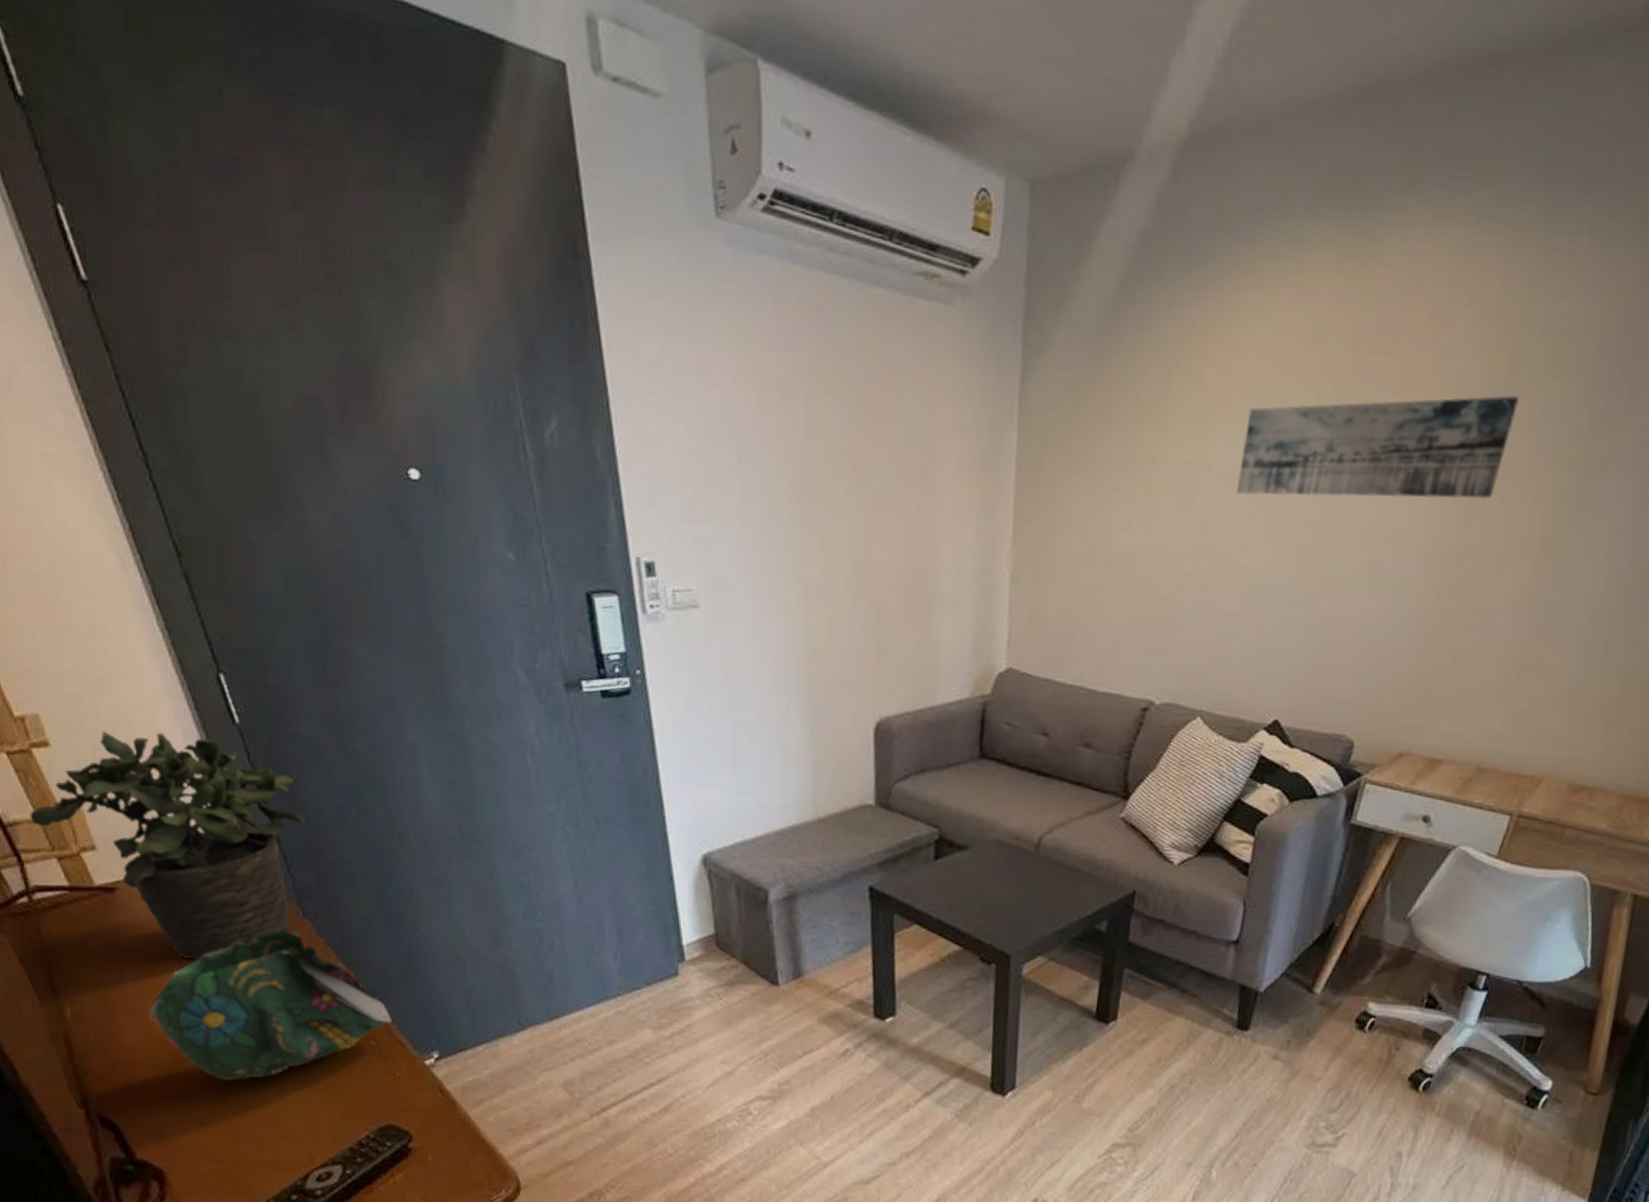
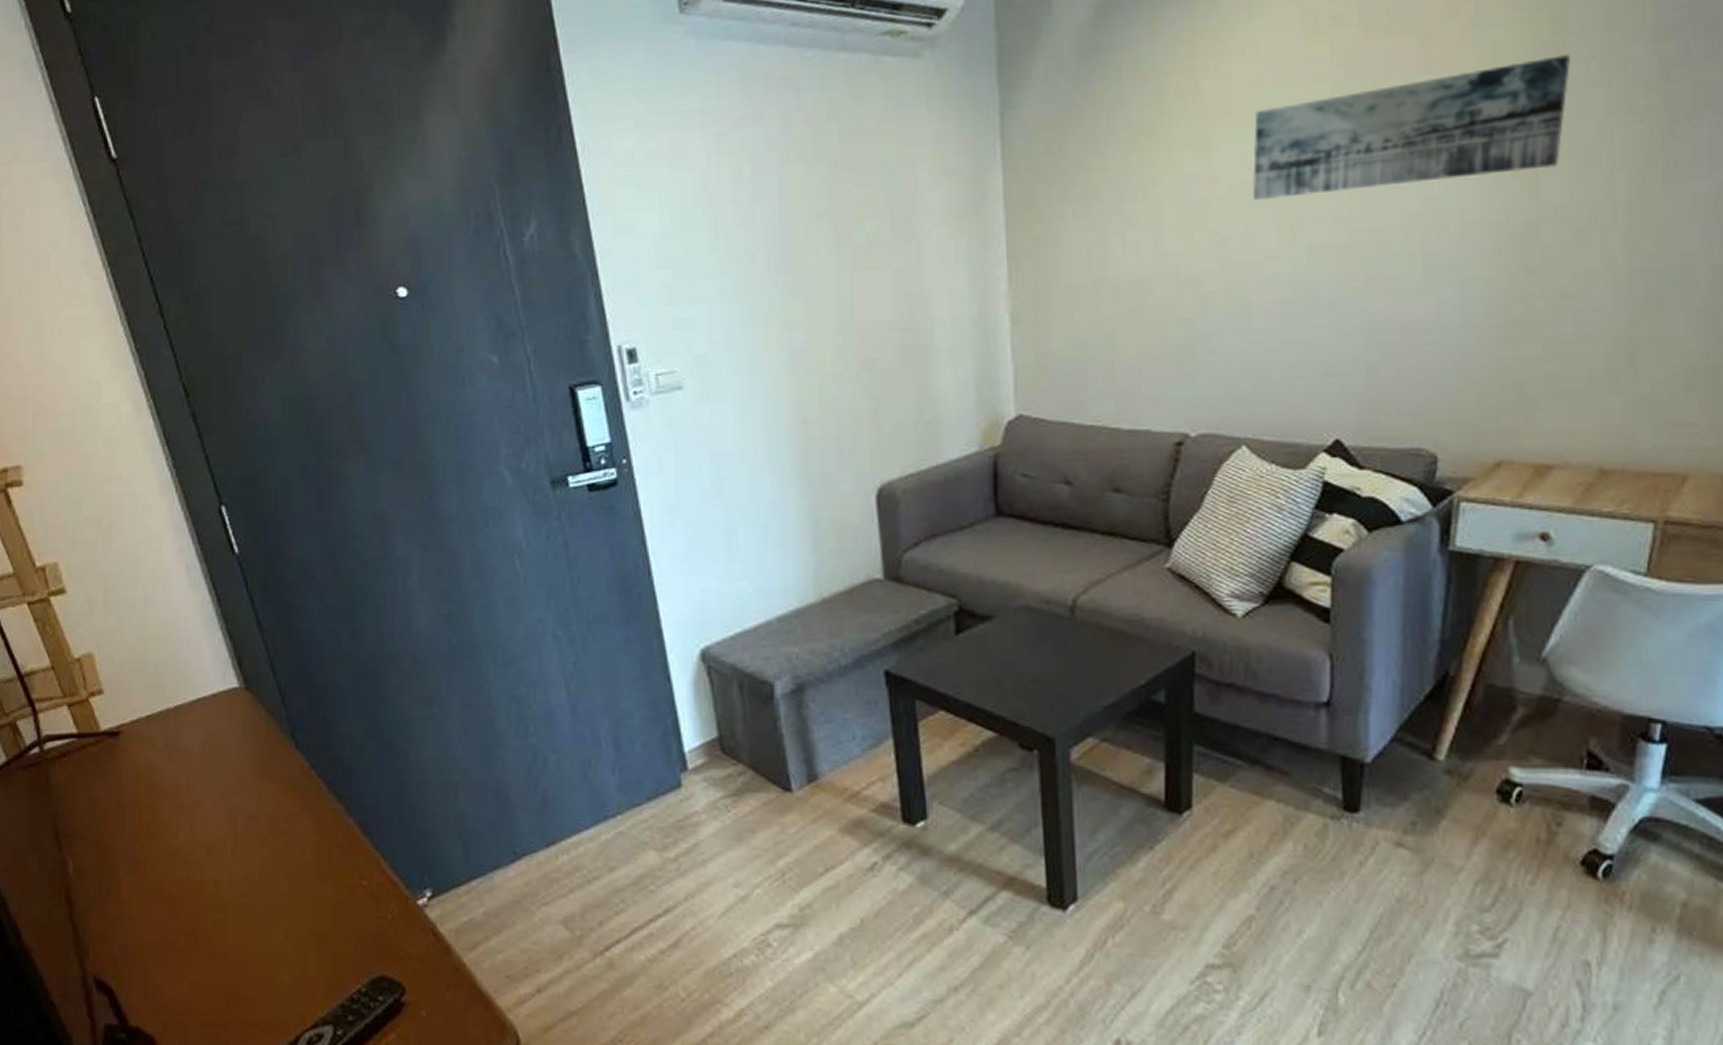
potted plant: present [30,731,305,960] -> none [45,570,299,803]
decorative bowl: present [148,928,392,1082] -> none [146,763,383,934]

